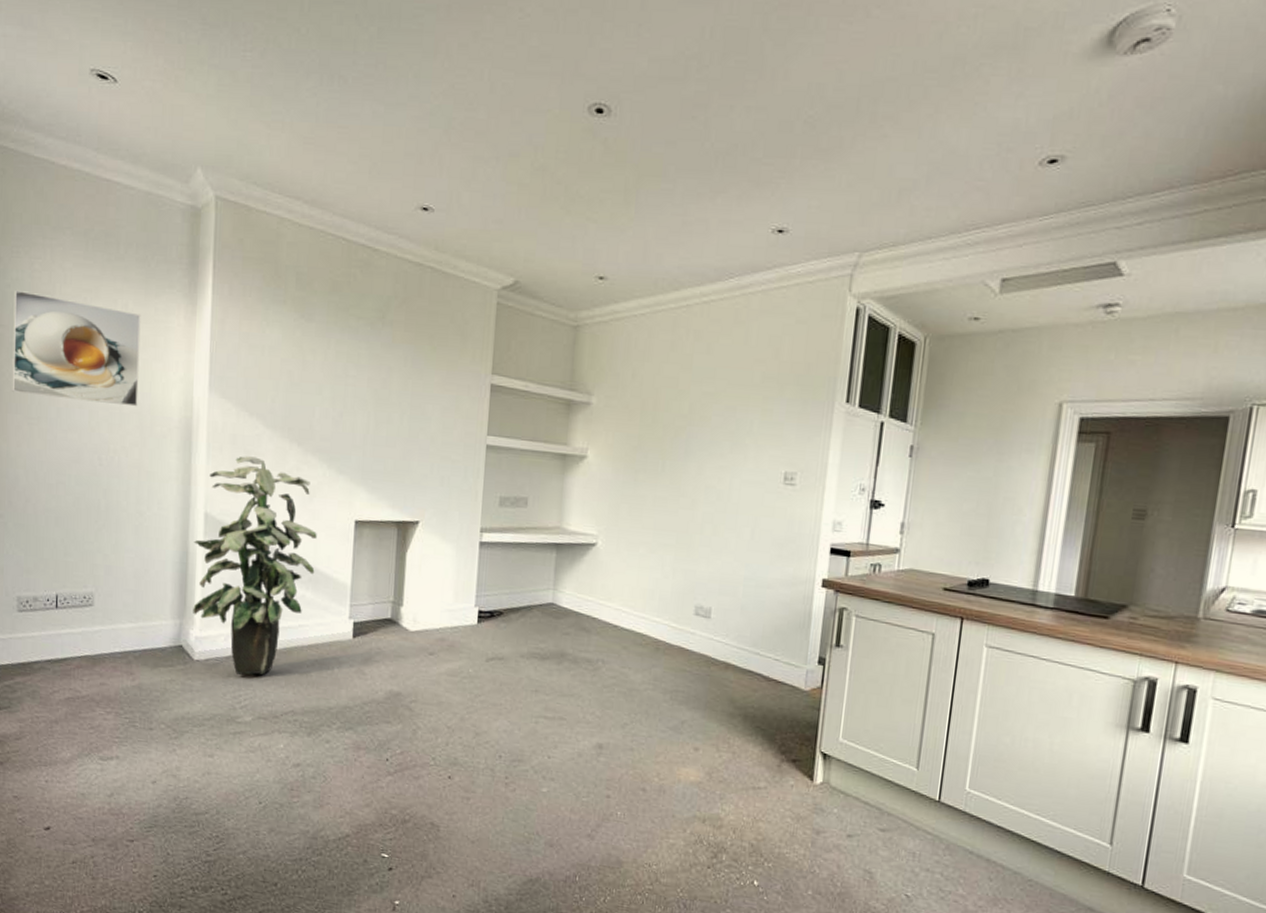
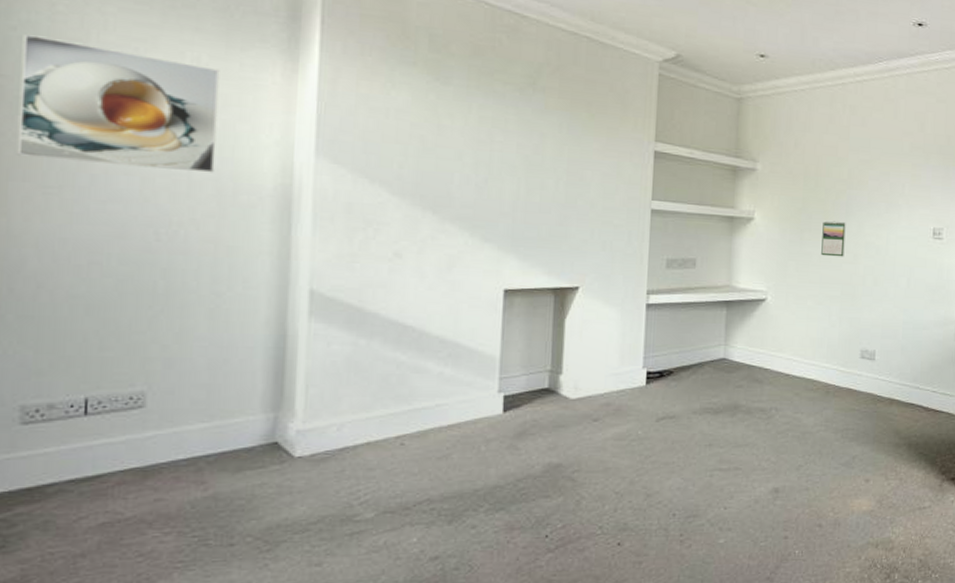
indoor plant: present [193,456,317,675] -> none [293,226,458,467]
calendar: none [656,461,685,502] -> present [821,221,846,257]

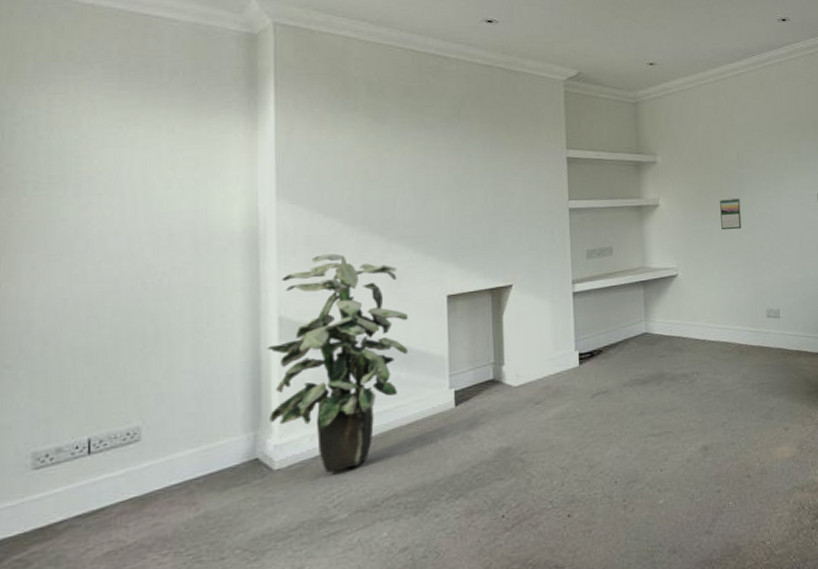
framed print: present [16,33,220,173] -> none [23,126,192,232]
indoor plant: none [293,226,458,467] -> present [266,254,409,473]

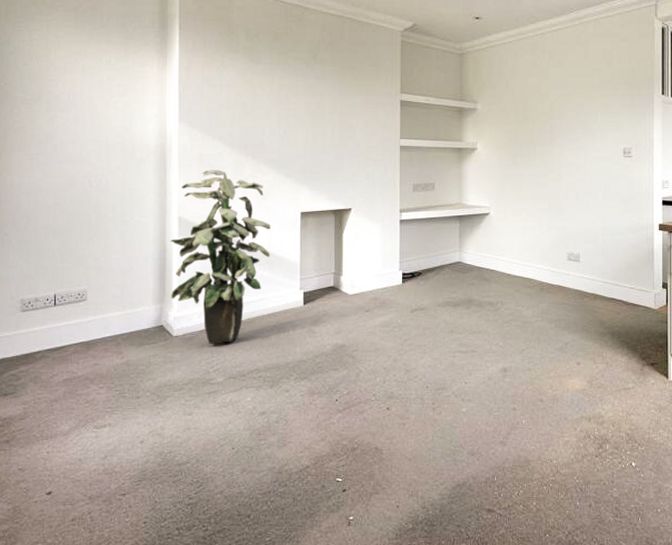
calendar: present [720,197,742,230] -> none [531,147,550,176]

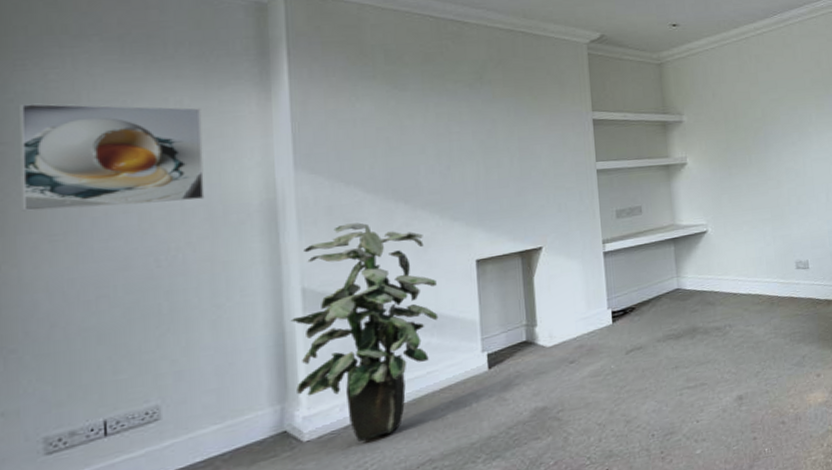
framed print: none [15,55,122,139] -> present [20,103,205,211]

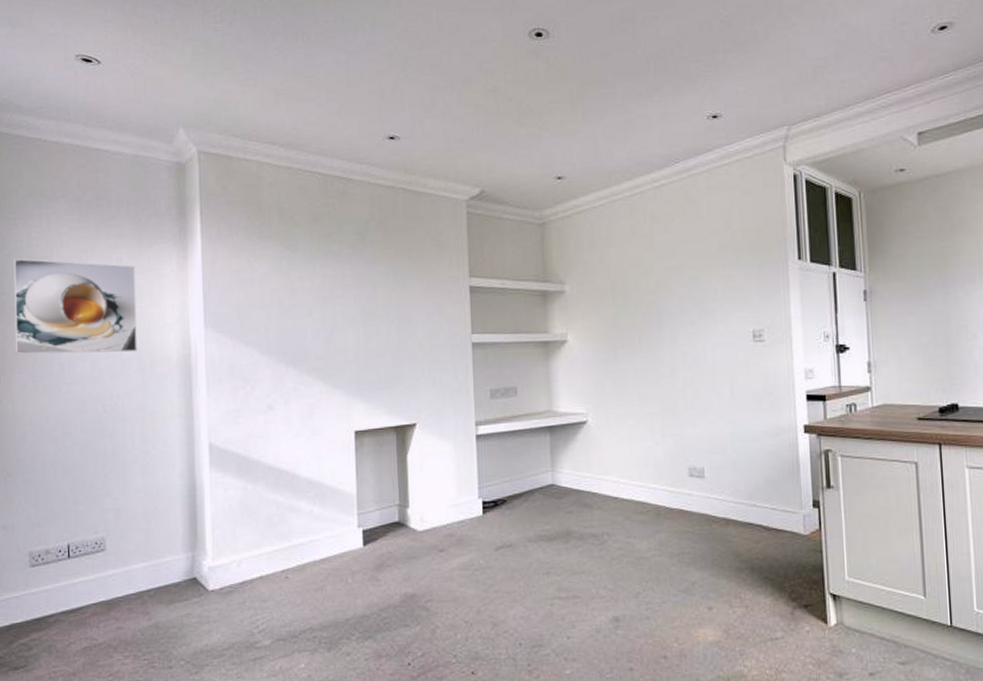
indoor plant: present [290,222,439,442] -> none [200,384,320,599]

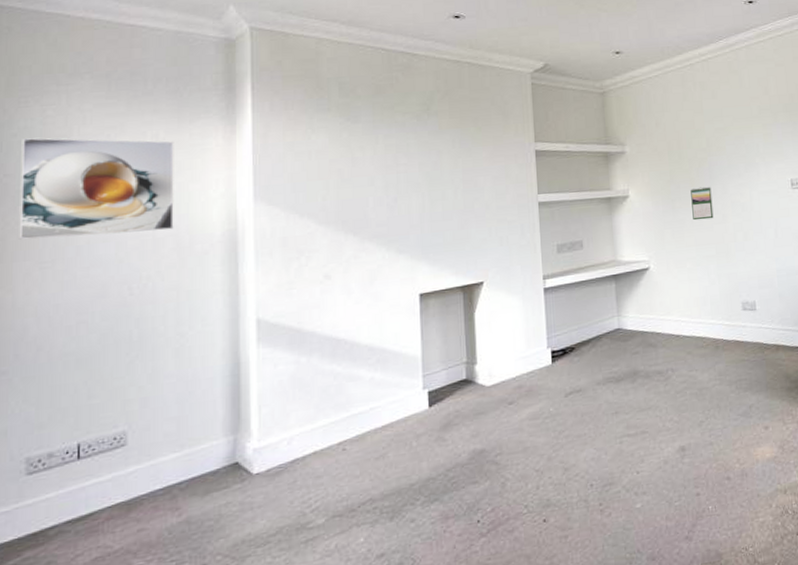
calendar: none [635,334,661,372] -> present [690,186,714,221]

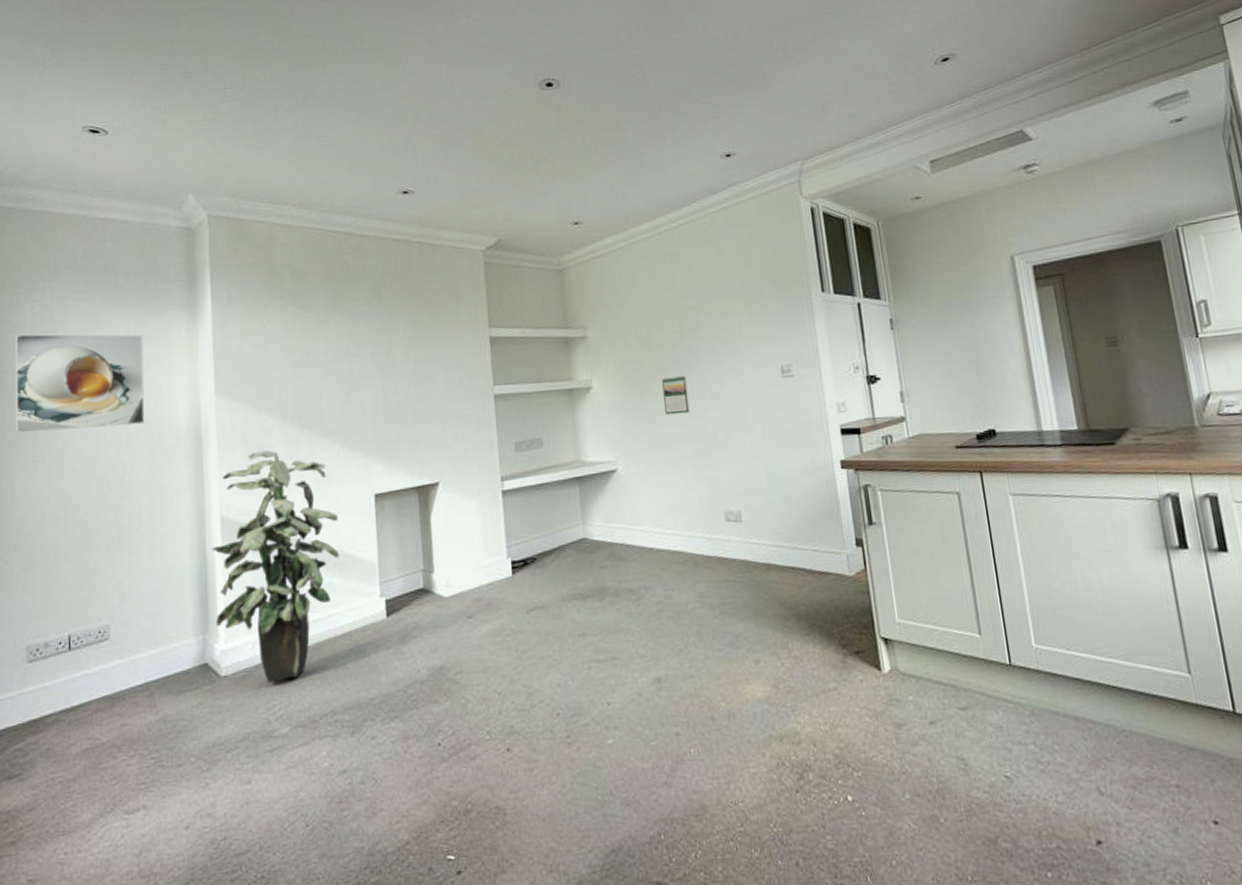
indoor plant: none [245,254,382,477] -> present [211,450,340,683]

